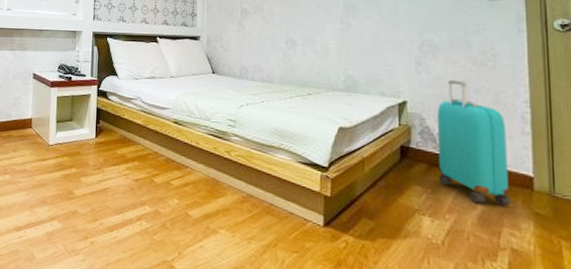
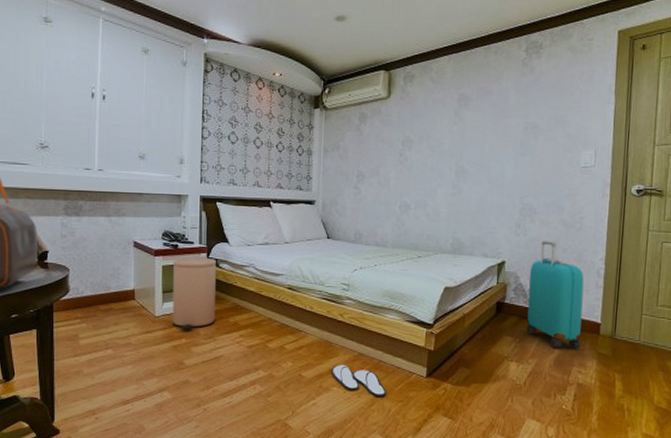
pedal bin: none [64,87,106,160] -> present [172,255,217,330]
slippers: none [219,205,279,246] -> present [331,364,386,398]

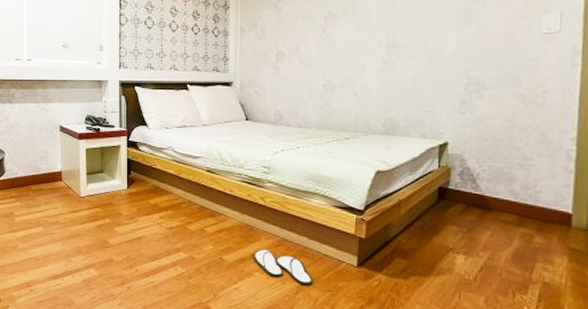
pedal bin: present [172,255,217,330] -> none [95,139,137,210]
suitcase: present [527,241,584,349] -> none [476,119,549,243]

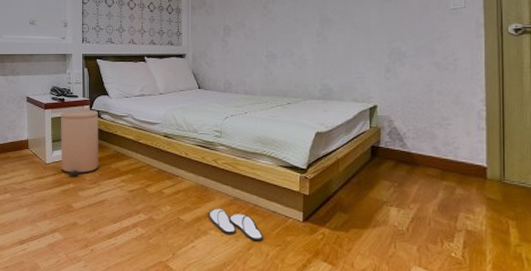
pedal bin: none [95,139,137,210] -> present [60,108,99,176]

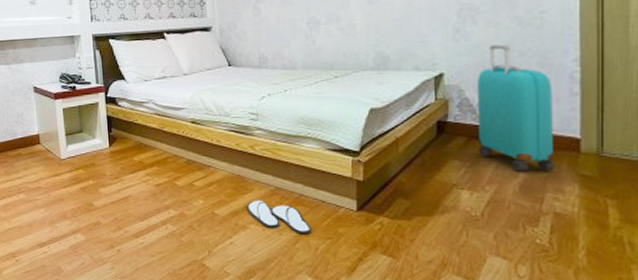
pedal bin: present [60,108,99,176] -> none [72,95,120,171]
suitcase: none [403,84,467,194] -> present [476,44,555,172]

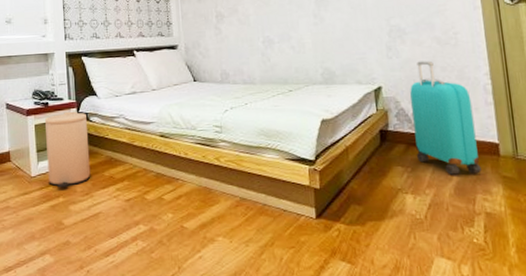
pedal bin: none [72,95,120,171] -> present [44,111,91,188]
slippers: present [247,200,311,235] -> none [214,211,275,245]

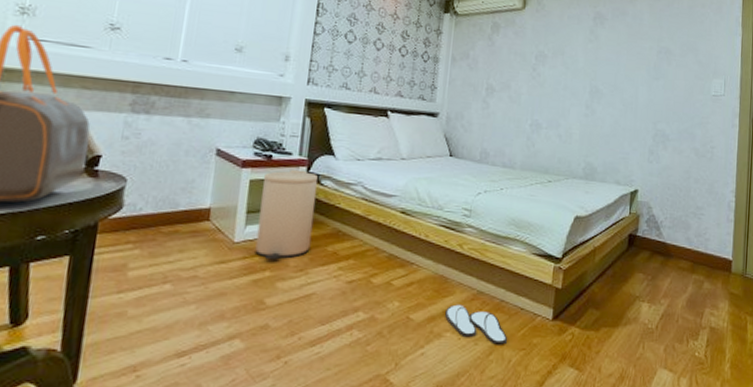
slippers: none [214,211,275,245] -> present [445,304,507,345]
suitcase: present [410,60,481,175] -> none [659,169,716,288]

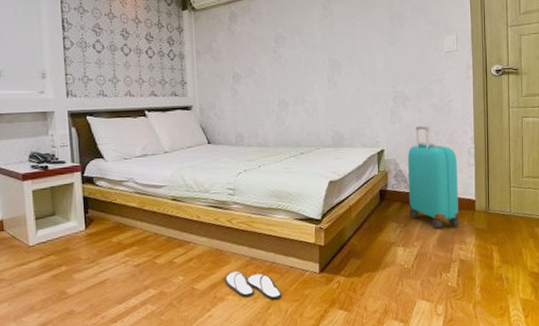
pedal bin: present [255,169,318,260] -> none [43,175,97,257]
suitcase: none [659,169,716,288] -> present [407,126,460,229]

